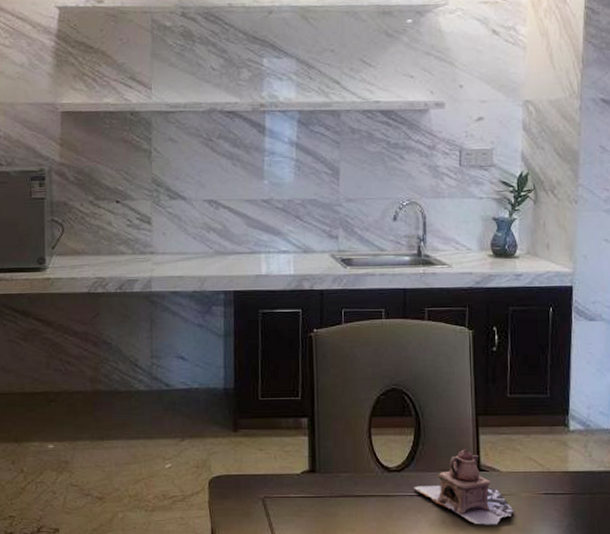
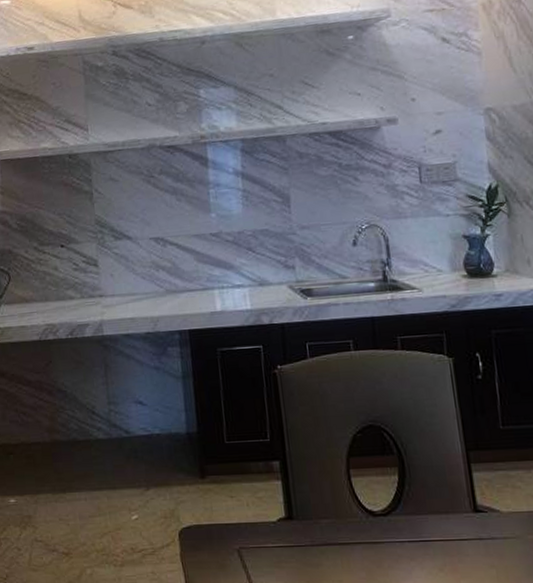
teapot: present [414,449,514,525] -> none [403,488,522,573]

